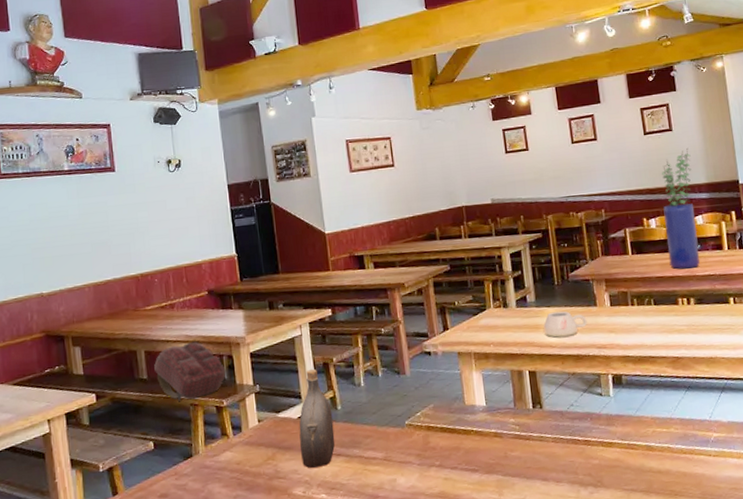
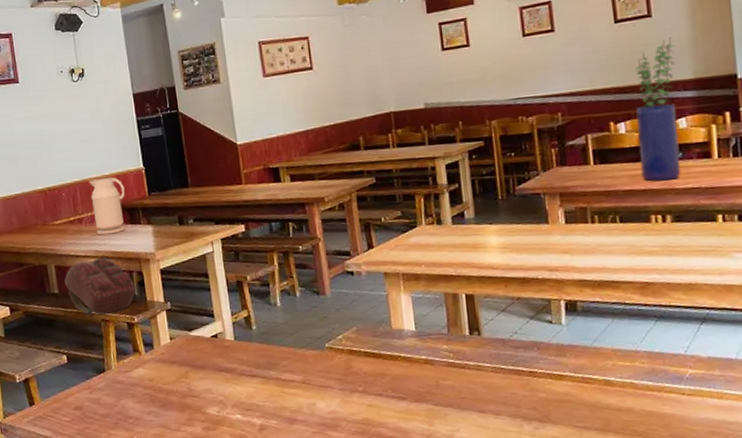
water jug: none [182,263,218,320] -> present [89,176,126,235]
water jug: present [299,369,335,469] -> none [212,287,250,389]
cup: present [543,311,588,338] -> none [483,228,537,258]

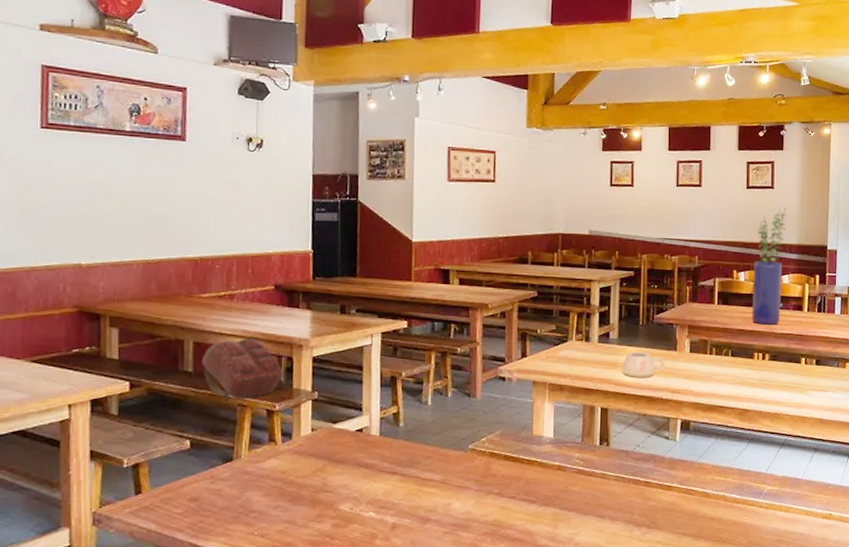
water jug: present [89,176,126,235] -> none [248,255,288,315]
cup: none [483,228,537,258] -> present [621,351,665,377]

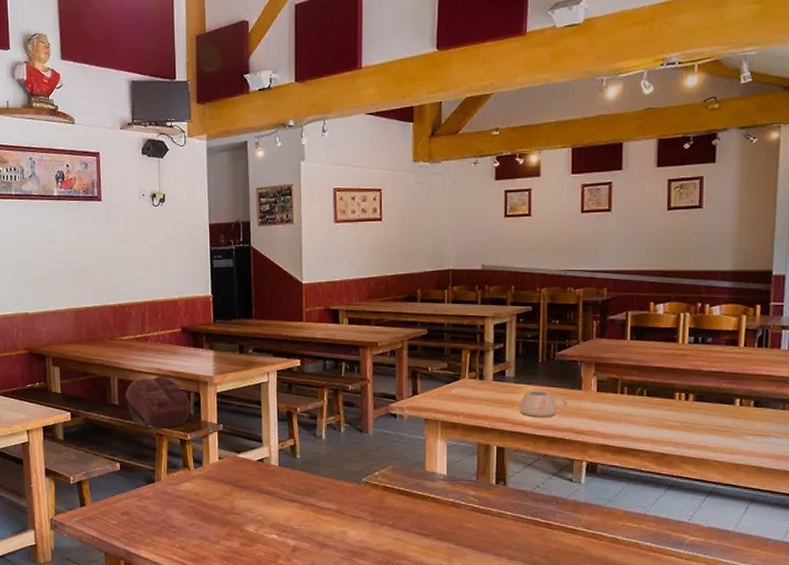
vase: present [751,207,787,325] -> none [672,228,719,362]

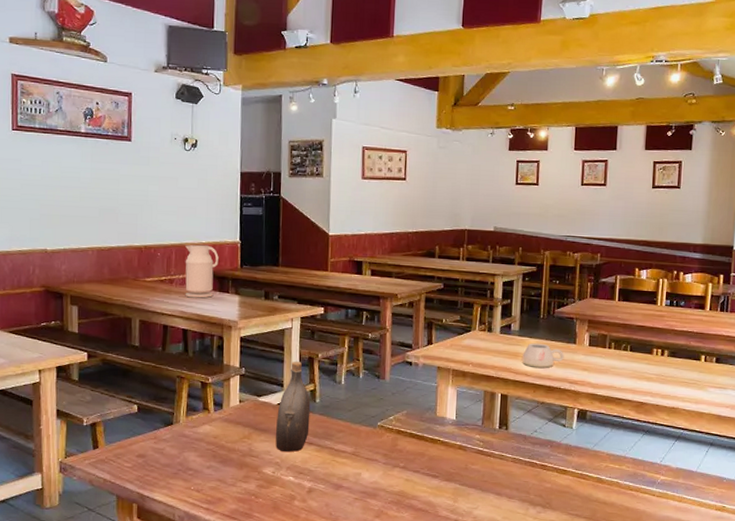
backpack: present [126,375,192,429] -> none [147,318,215,372]
water jug: none [158,300,192,355] -> present [185,244,219,298]
water jug: none [257,416,291,510] -> present [275,362,311,453]

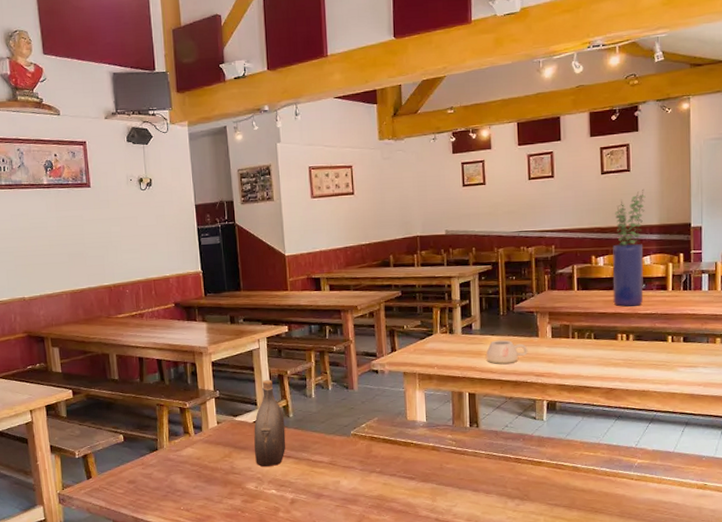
water jug: present [185,244,219,298] -> none [151,277,184,329]
vase: none [652,207,693,323] -> present [612,188,646,307]

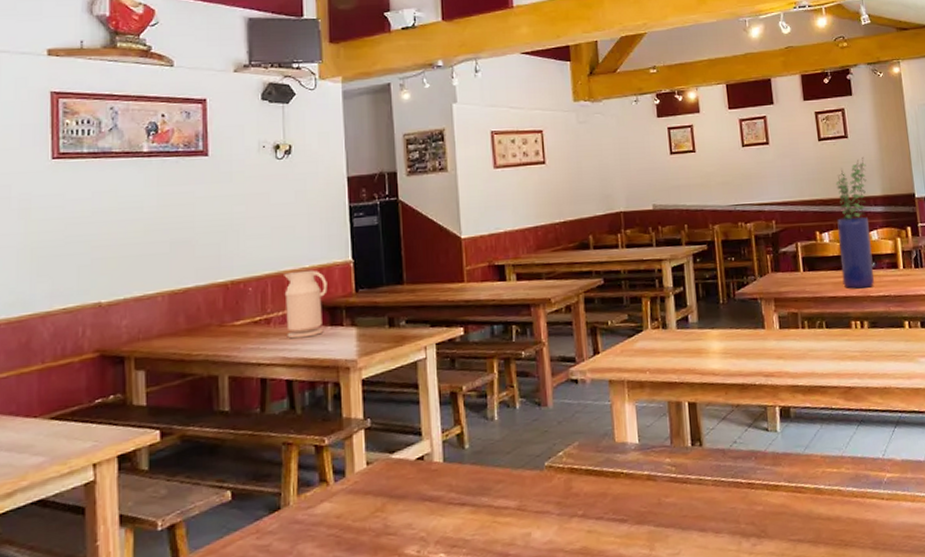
water jug: none [151,277,184,329] -> present [284,269,328,339]
water jug: present [254,380,286,467] -> none [416,400,460,522]
cup: present [485,339,528,364] -> none [705,333,754,364]

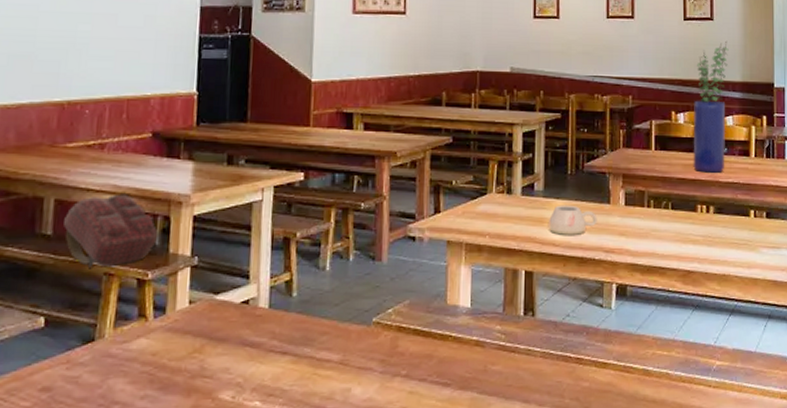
backpack: none [240,364,331,439] -> present [64,194,159,268]
water jug: present [284,269,328,339] -> none [120,97,168,167]
cup: none [705,333,754,364] -> present [548,205,597,235]

